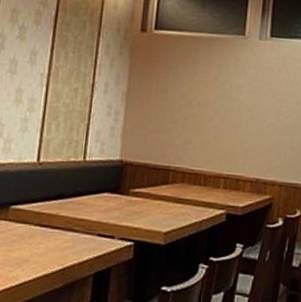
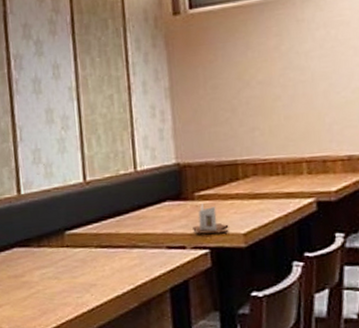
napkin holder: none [123,199,154,230] -> present [193,202,229,234]

